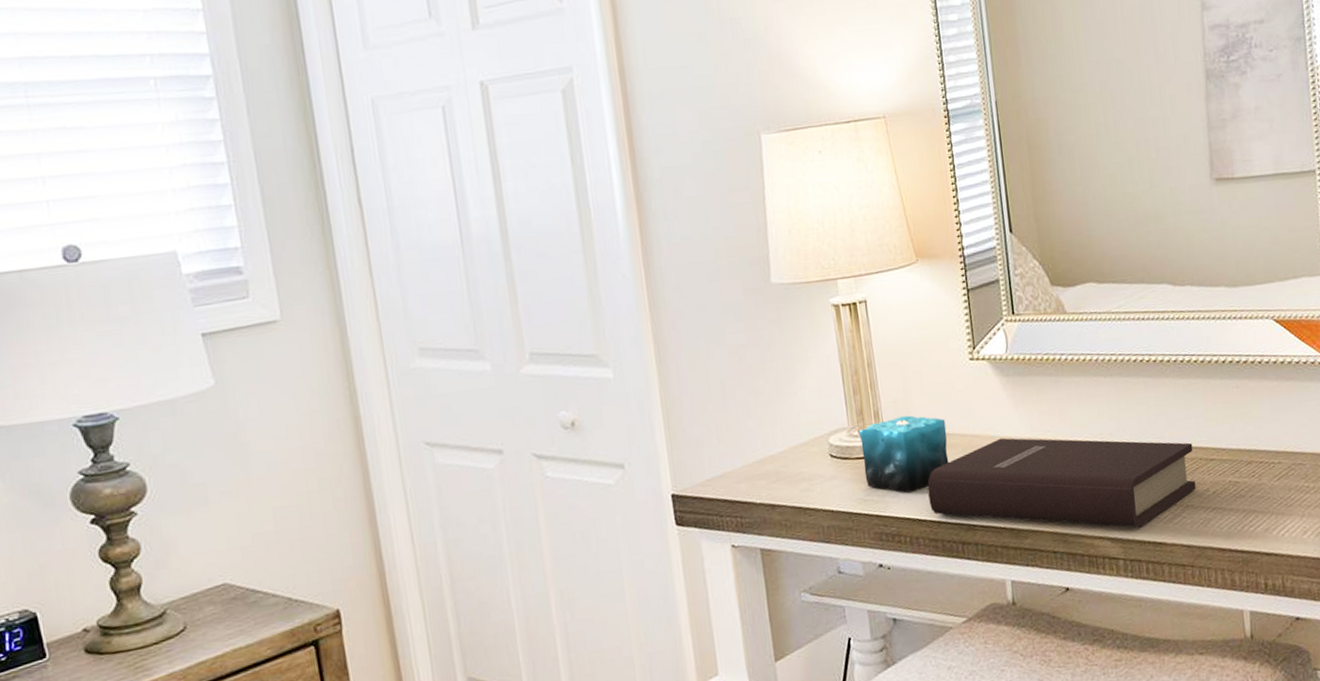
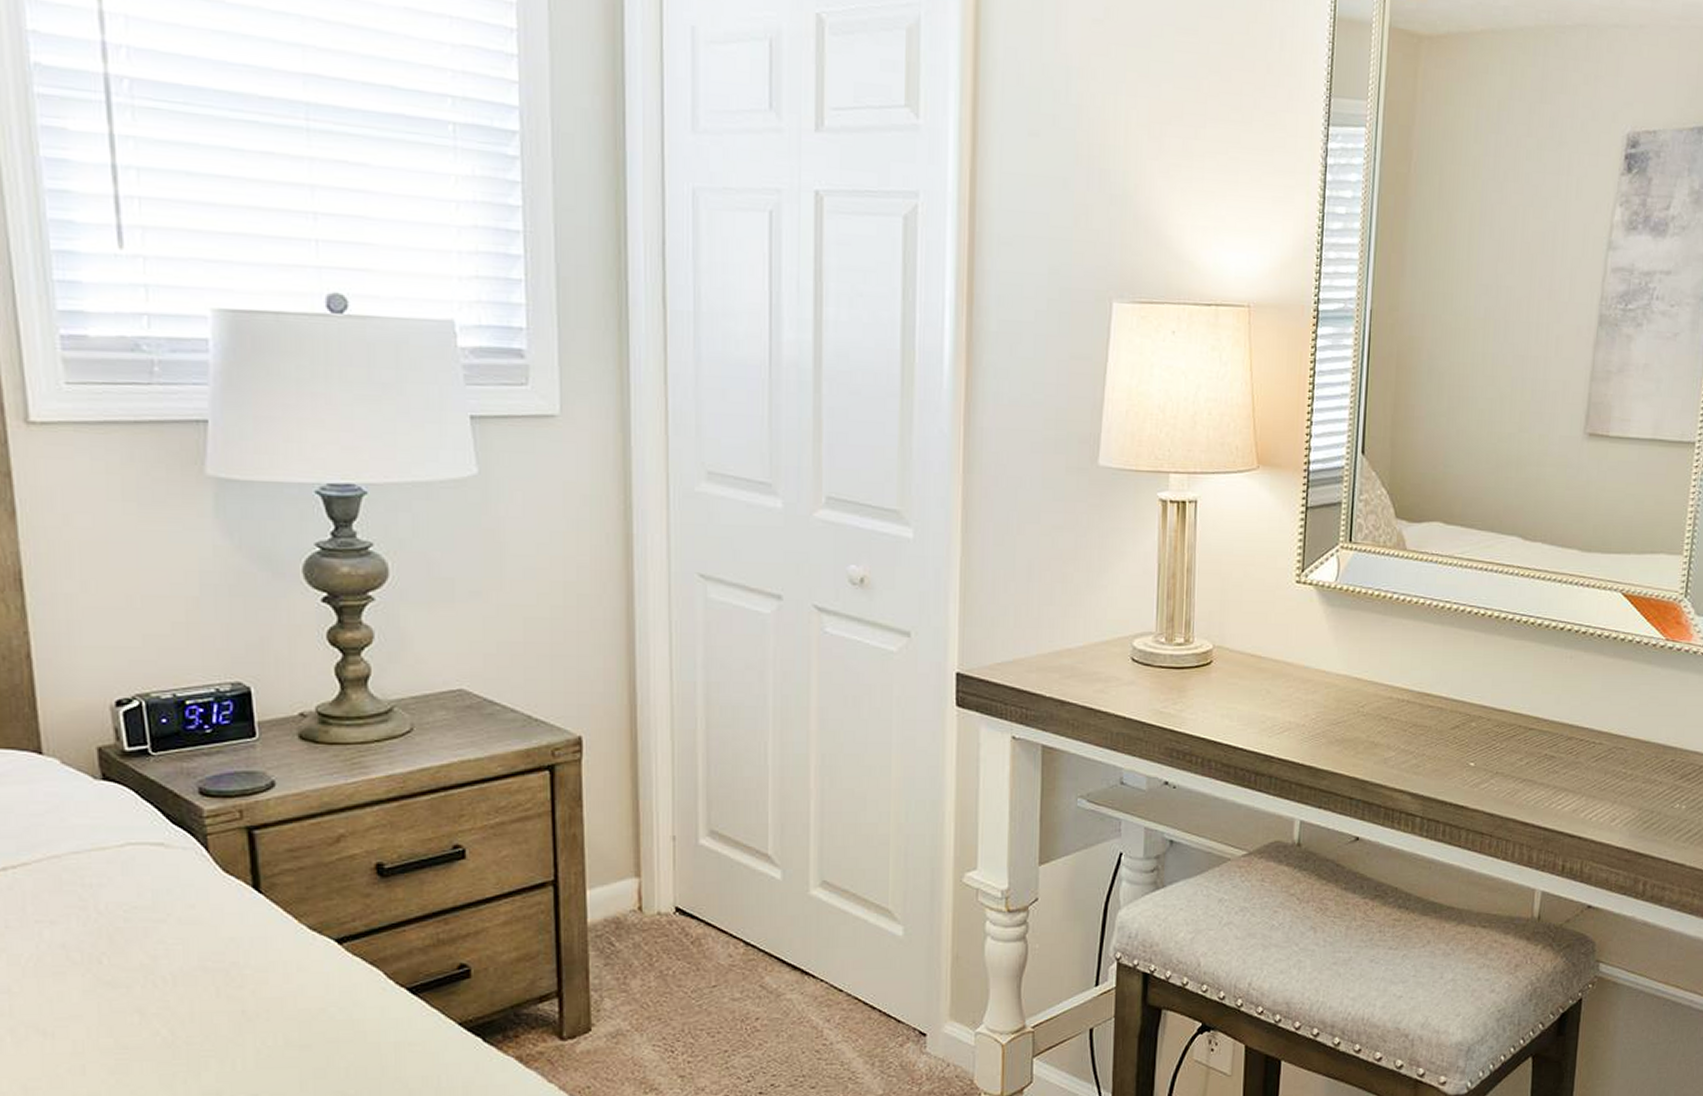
candle: present [858,401,949,492] -> none [1165,613,1260,711]
book: present [927,437,1196,527] -> none [1228,670,1514,786]

